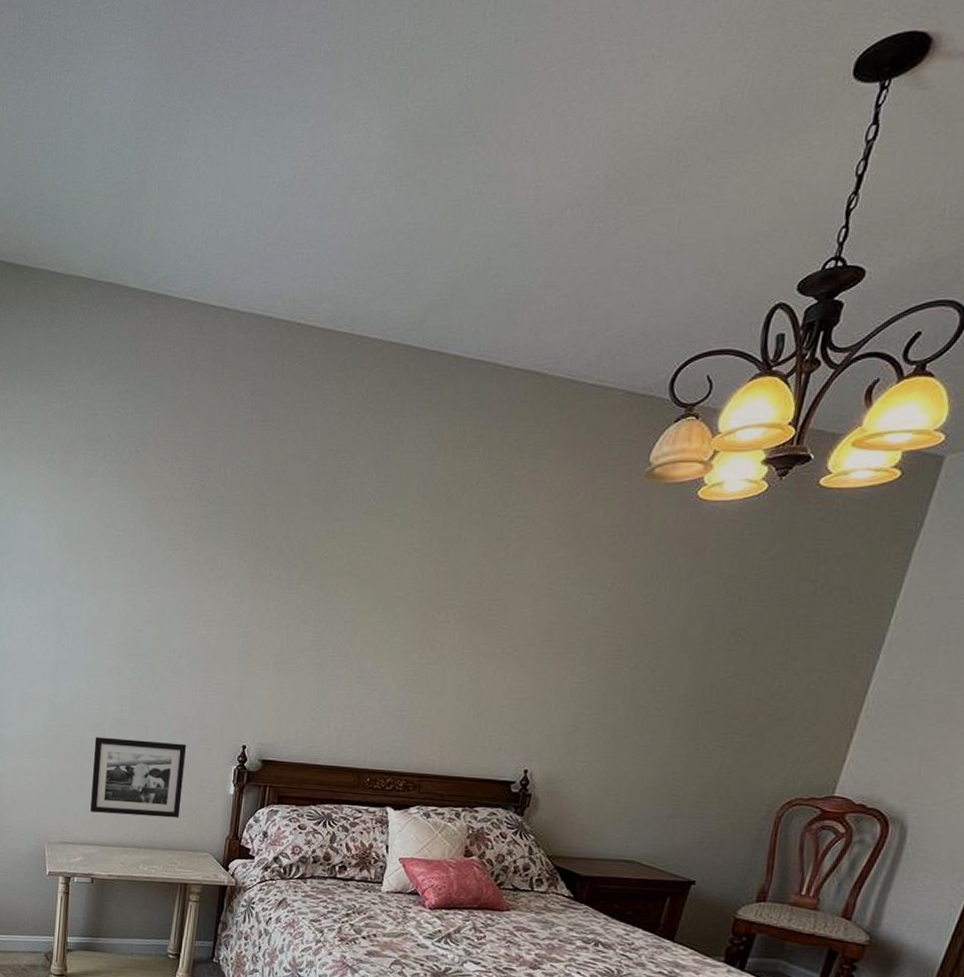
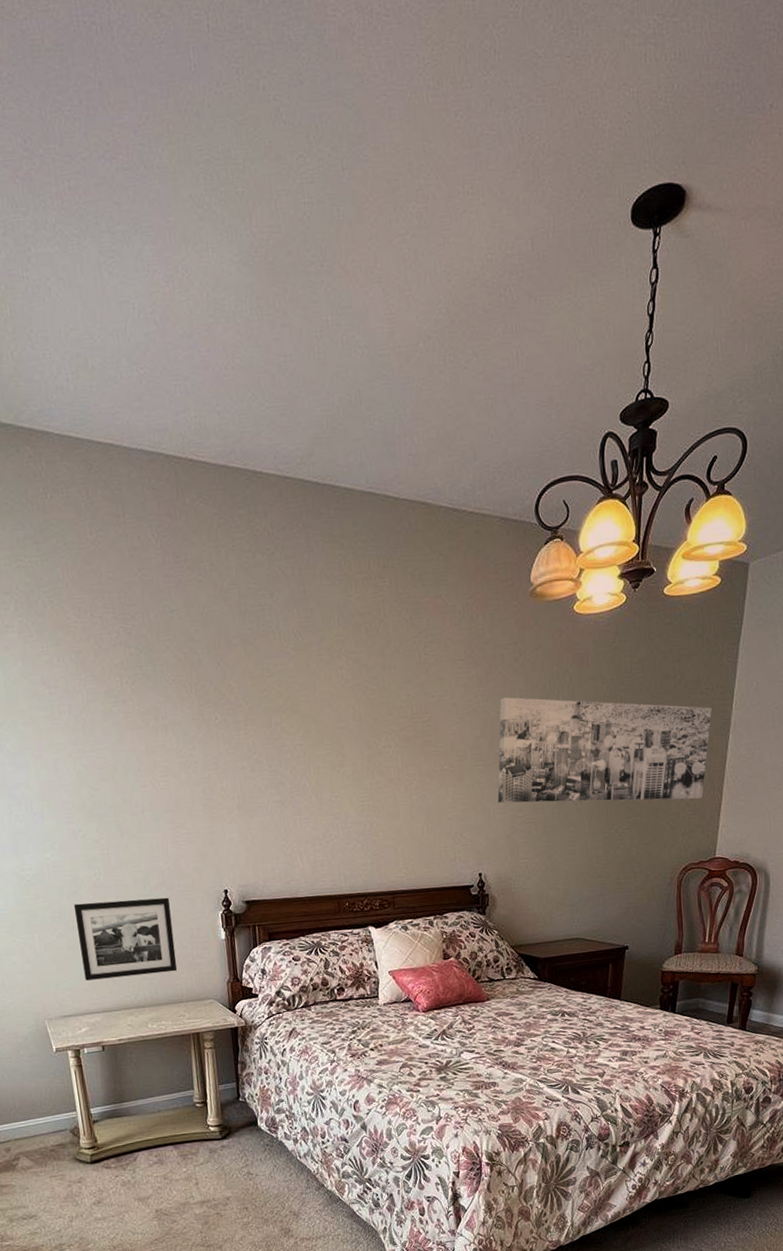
wall art: none [563,584,860,725] -> present [497,697,712,804]

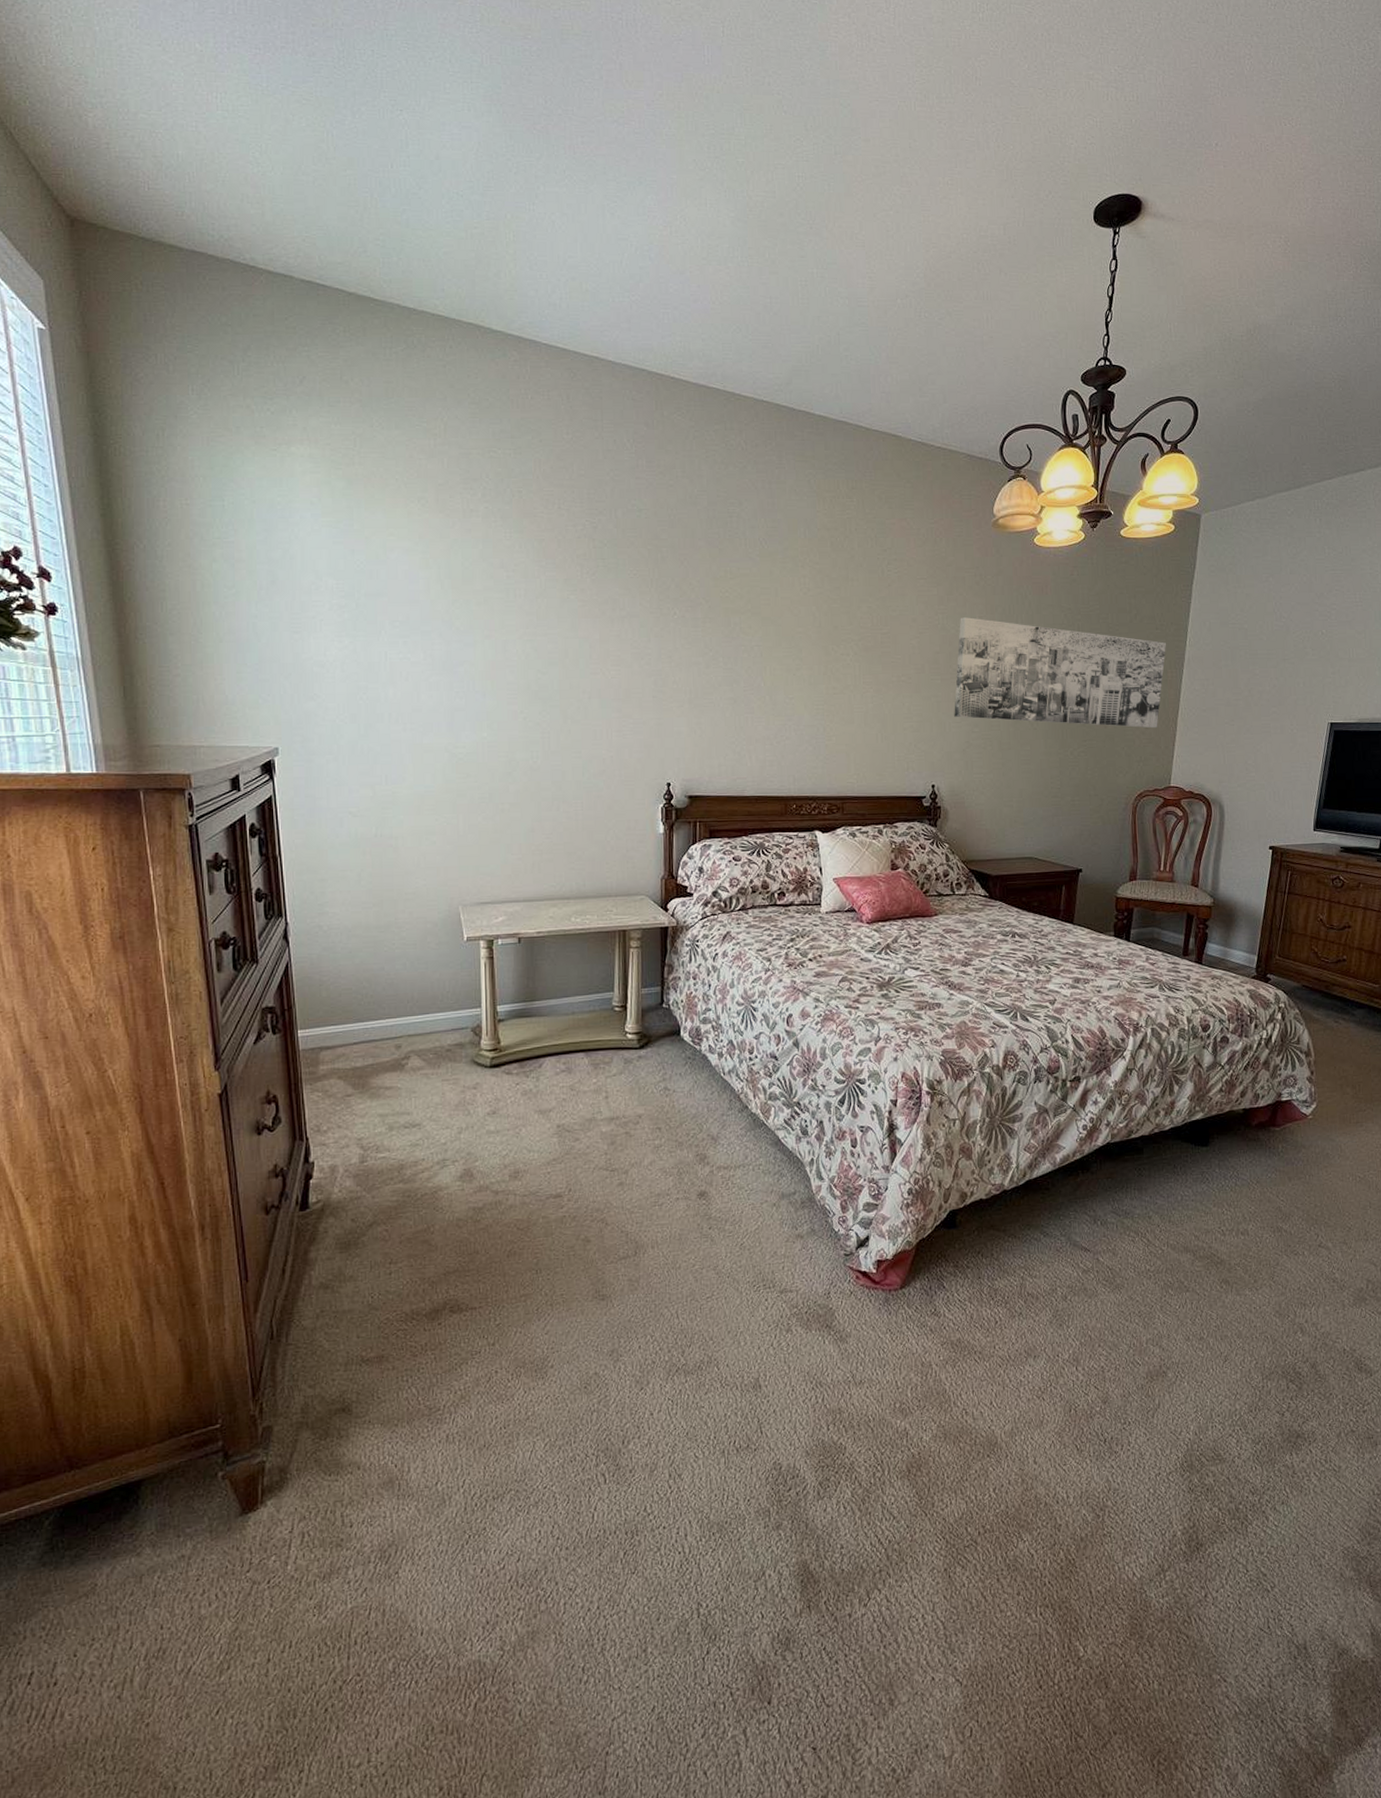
picture frame: present [73,897,178,981] -> none [505,785,610,867]

